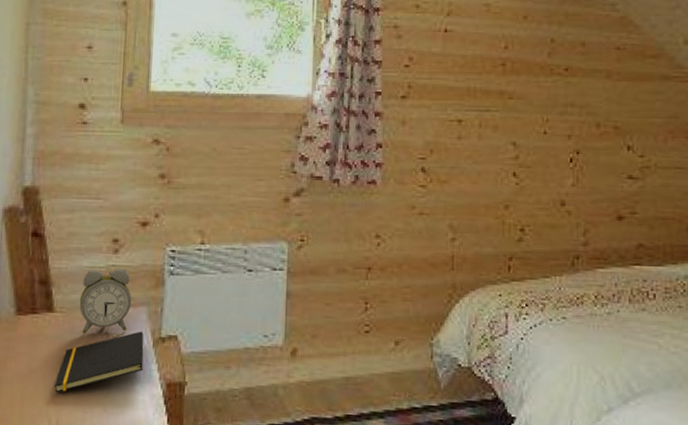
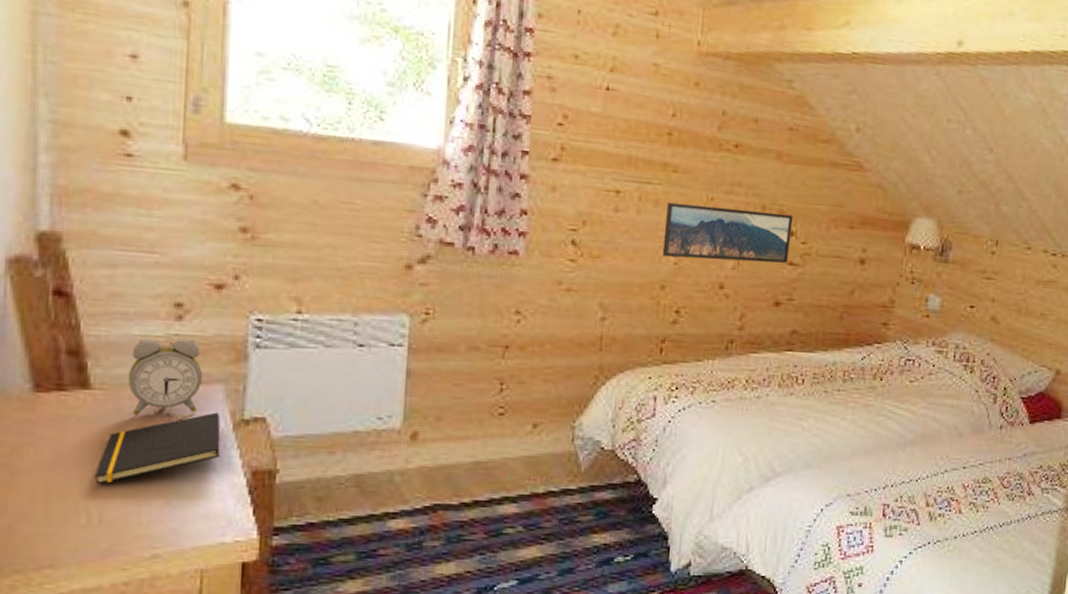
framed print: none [504,127,629,178] -> present [662,202,793,263]

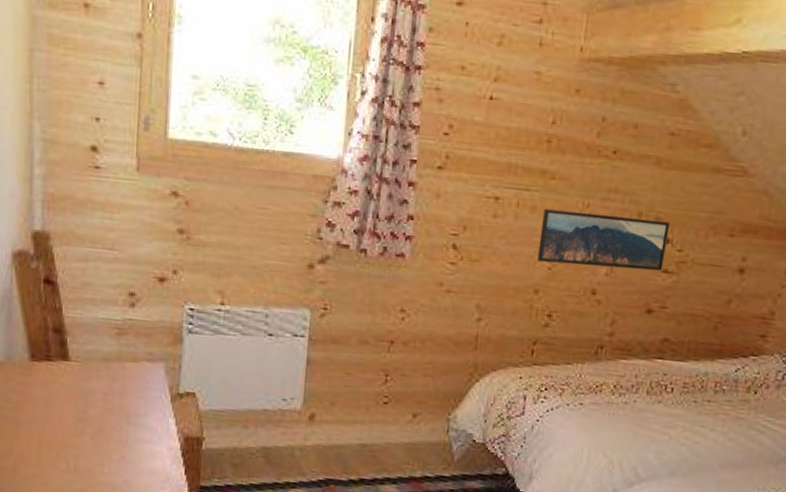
notepad: present [95,412,221,485] -> none [72,386,162,439]
alarm clock: present [127,338,203,415] -> none [95,322,149,385]

